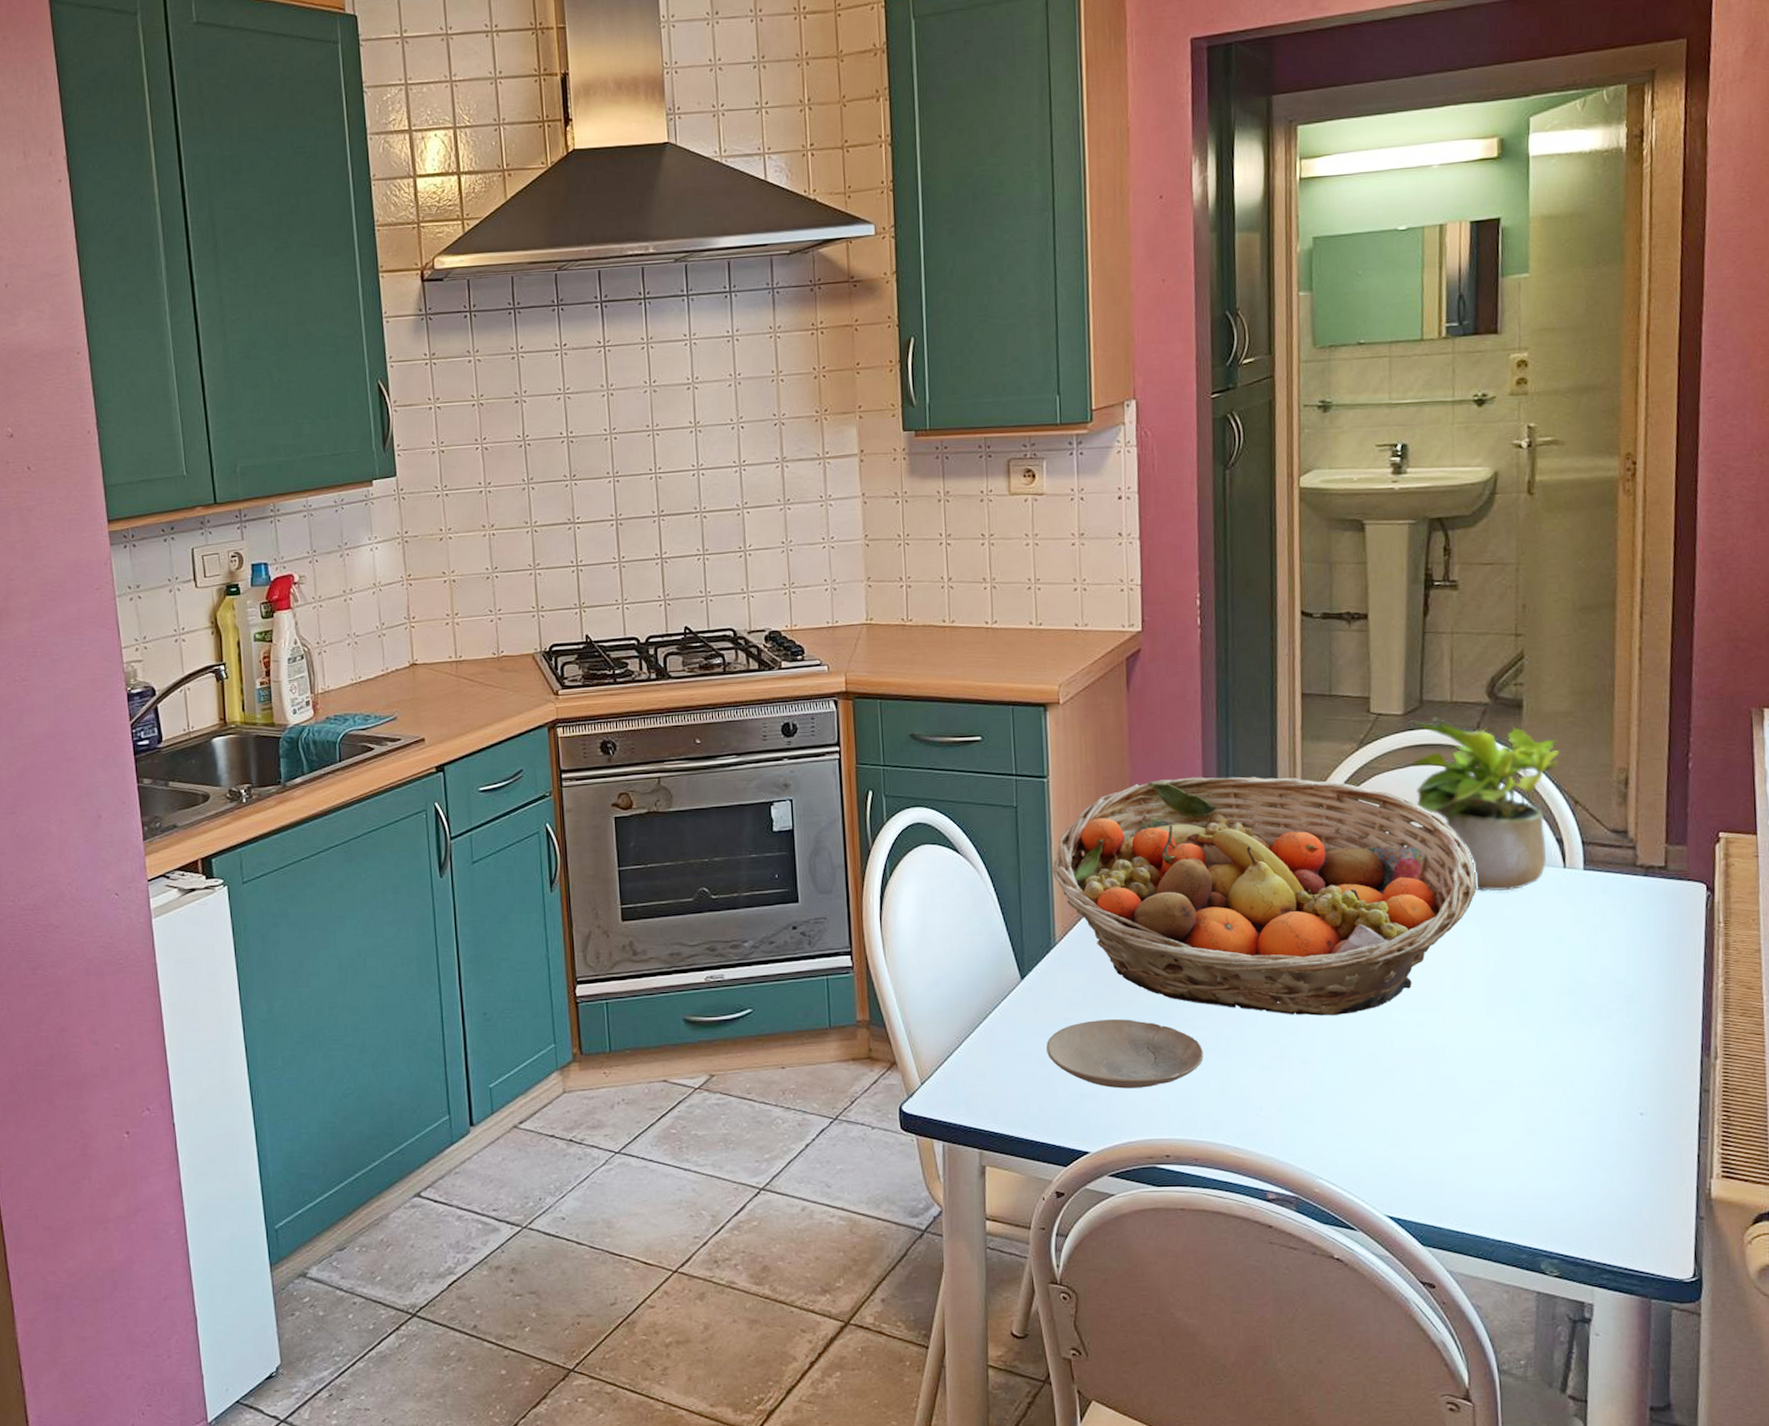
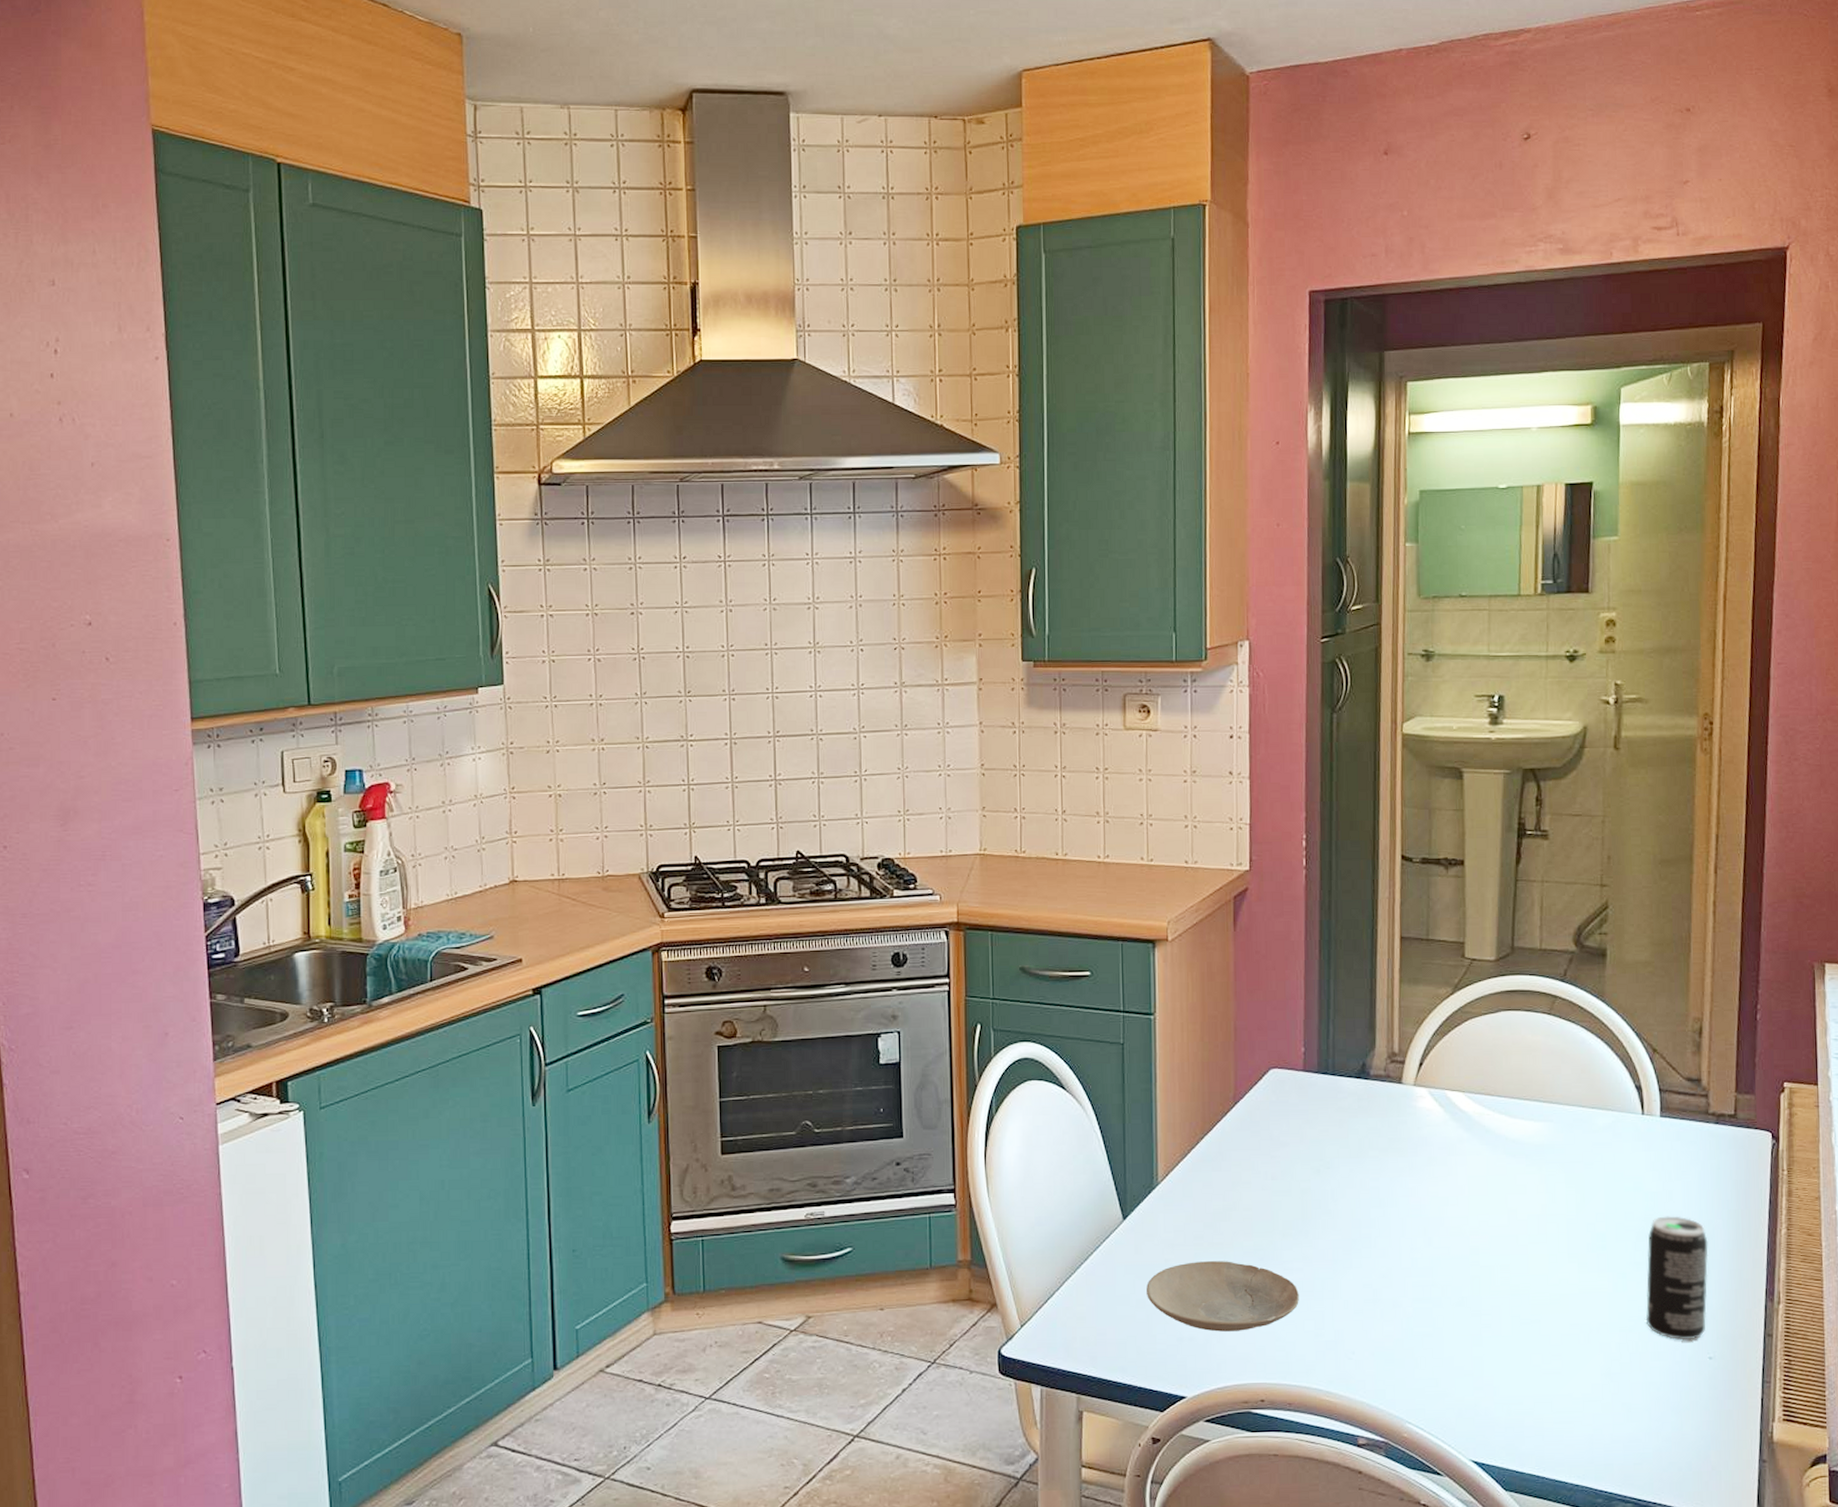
fruit basket: present [1052,776,1477,1016] -> none [1157,1017,1561,1259]
potted plant: present [1407,717,1560,892] -> none [1499,963,1640,1137]
beverage can: none [1570,970,1638,1095] -> present [1645,1216,1709,1340]

